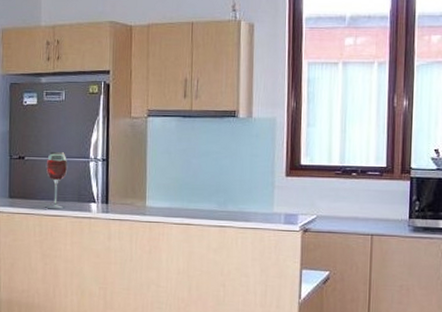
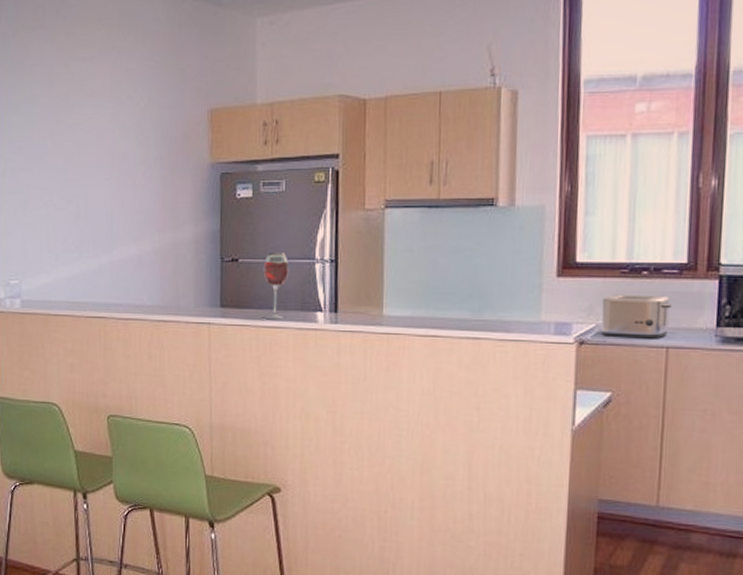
toaster: none [320,191,375,228] -> present [601,294,671,339]

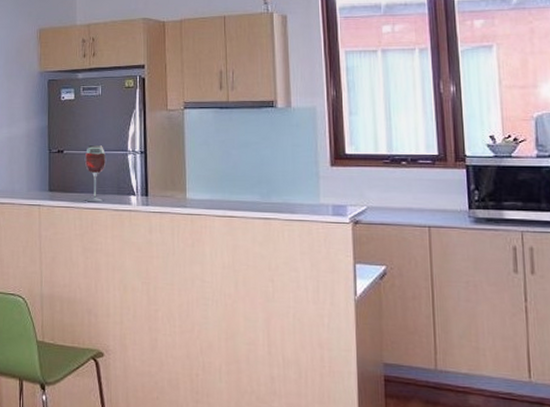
toaster: present [601,294,671,339] -> none [370,181,429,220]

